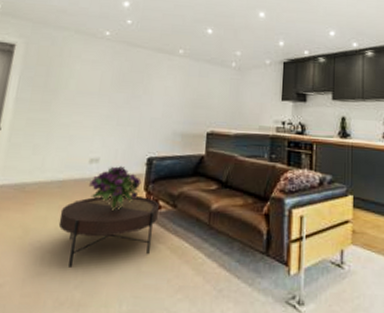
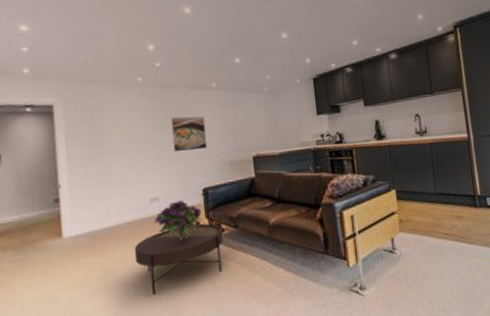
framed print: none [126,77,165,115] -> present [171,116,208,151]

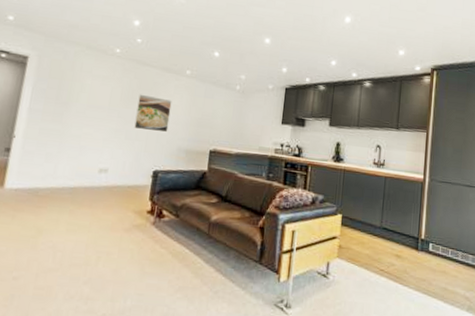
coffee table: present [134,223,223,295] -> none [69,203,163,266]
bouquet: present [154,200,203,240] -> none [98,177,147,217]

